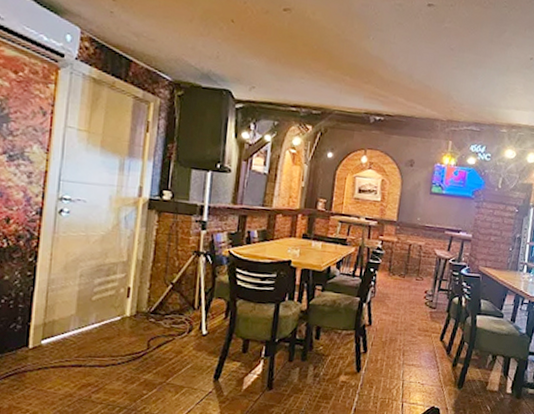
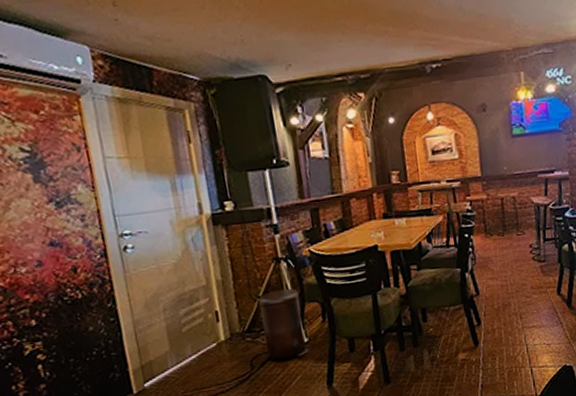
pedal bin: none [165,280,210,348] -> present [256,288,309,362]

